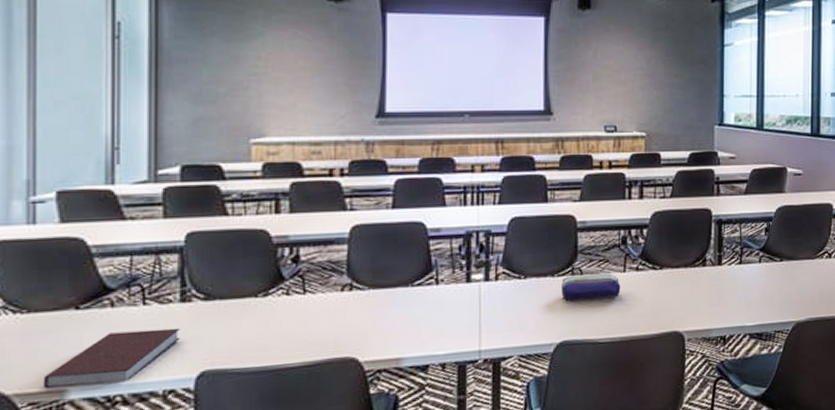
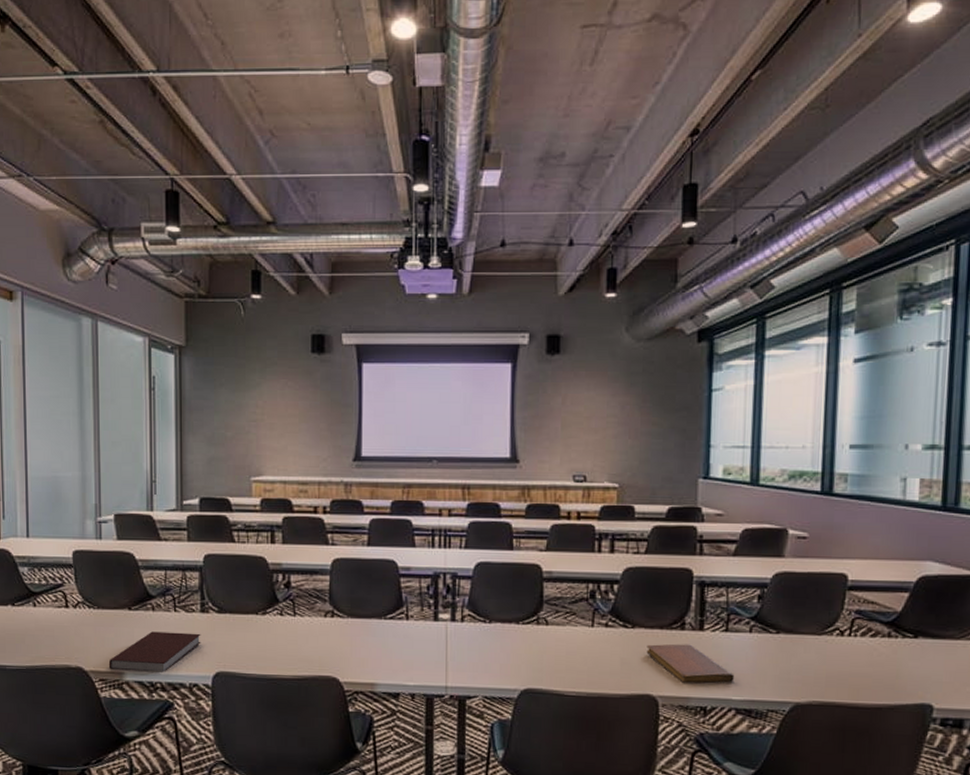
pencil case: present [561,273,621,300] -> none [526,625,588,652]
notebook: none [673,279,748,317] -> present [646,643,735,684]

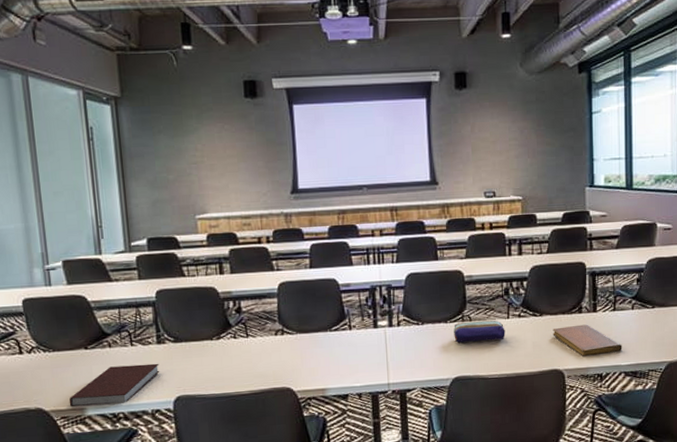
pencil case: none [526,625,588,652] -> present [454,320,505,343]

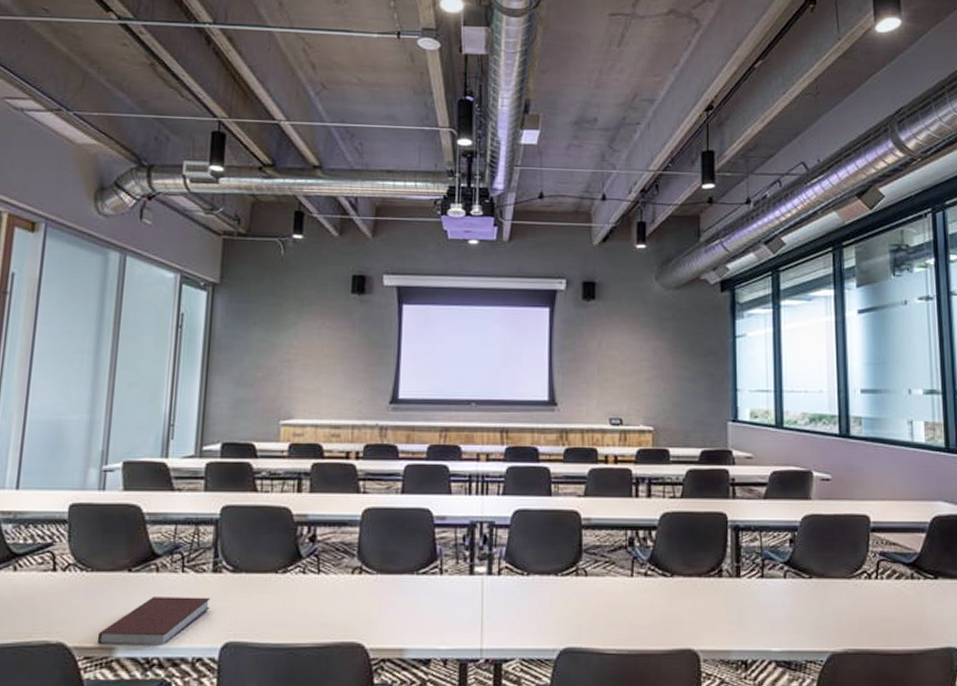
pencil case: present [454,320,505,343] -> none [565,576,628,605]
notebook: present [553,324,622,357] -> none [686,592,773,636]

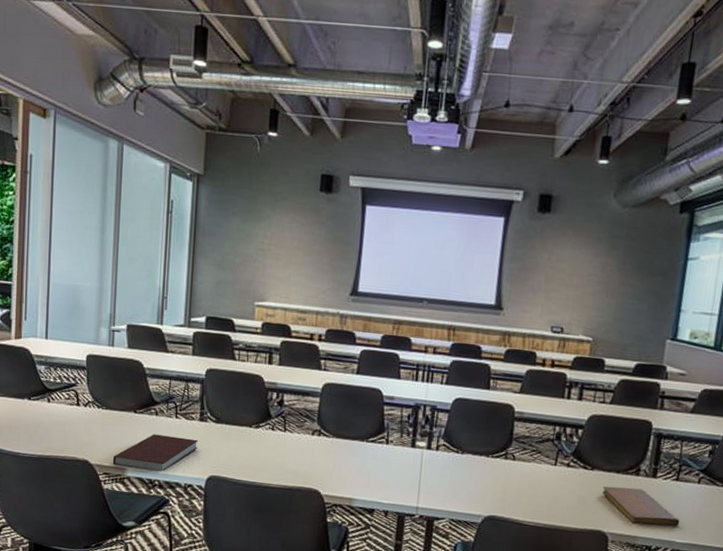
notebook: none [686,592,773,636] -> present [602,486,680,527]

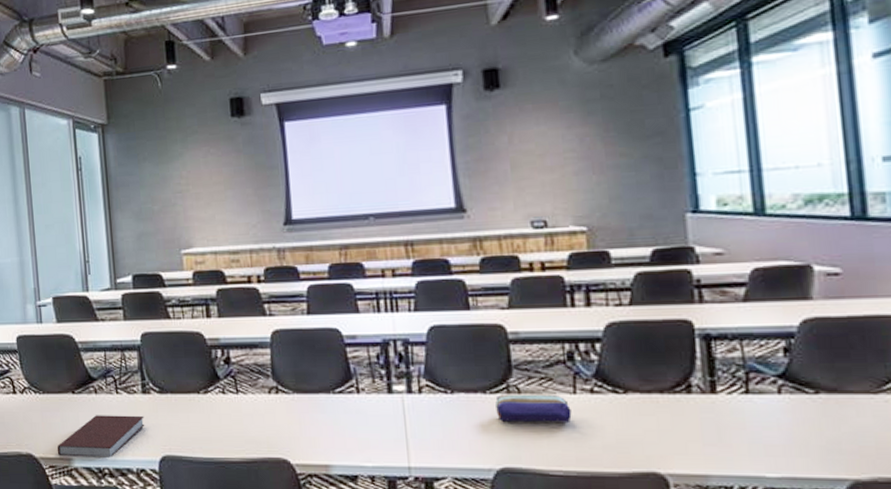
pencil case: none [493,459,550,487] -> present [495,394,572,424]
notebook: present [602,486,680,527] -> none [645,410,766,459]

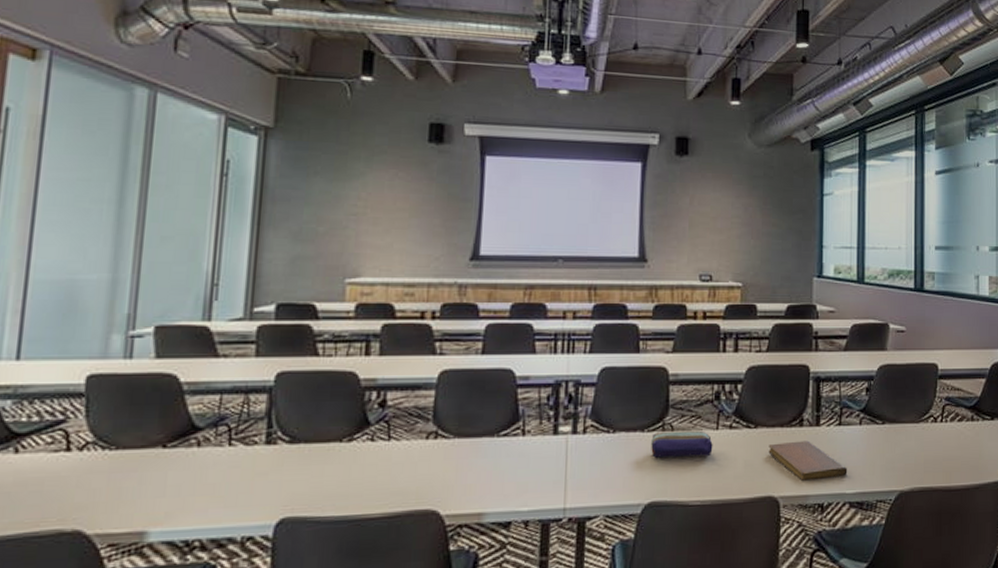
notebook: present [57,415,145,457] -> none [123,471,264,529]
notebook: none [645,410,766,459] -> present [768,440,848,482]

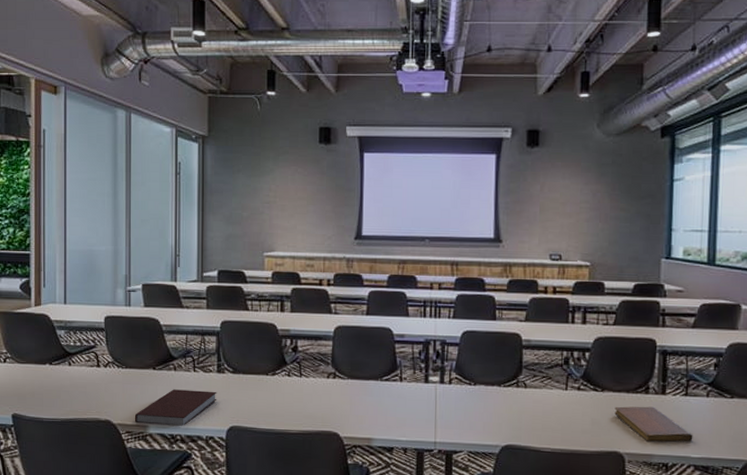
notebook: none [123,471,264,529] -> present [134,389,217,425]
pencil case: present [651,430,713,458] -> none [507,387,562,413]

